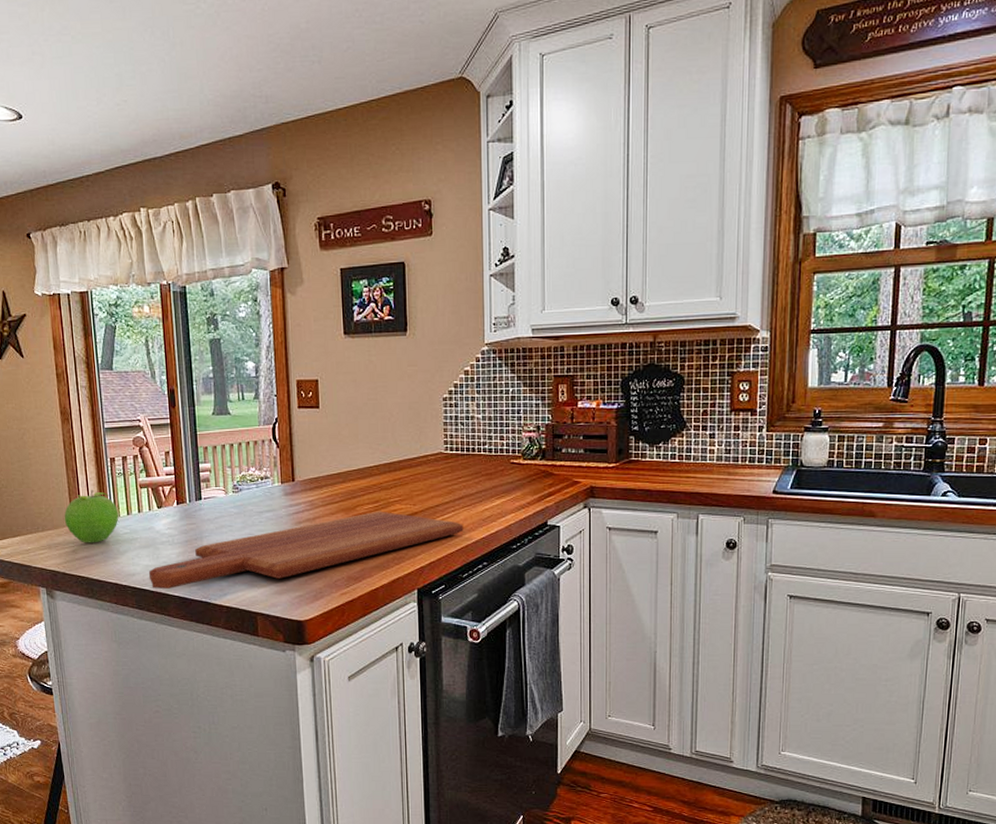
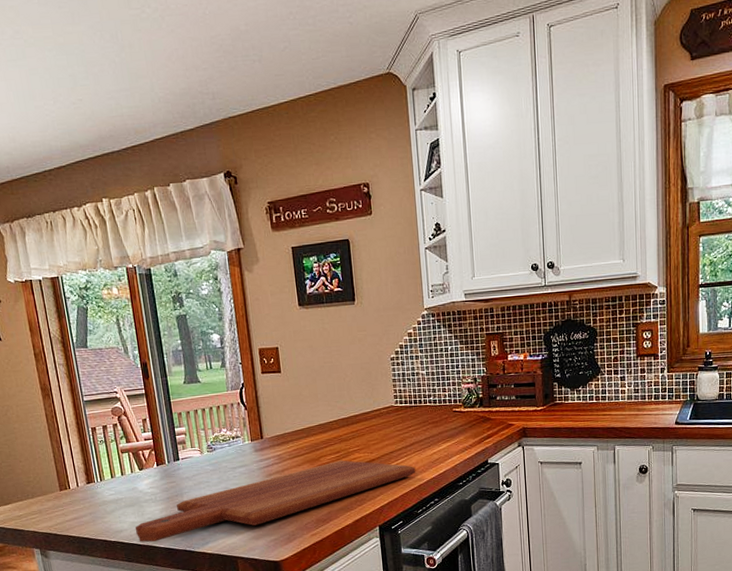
fruit: present [64,490,119,543] -> none [52,458,104,506]

